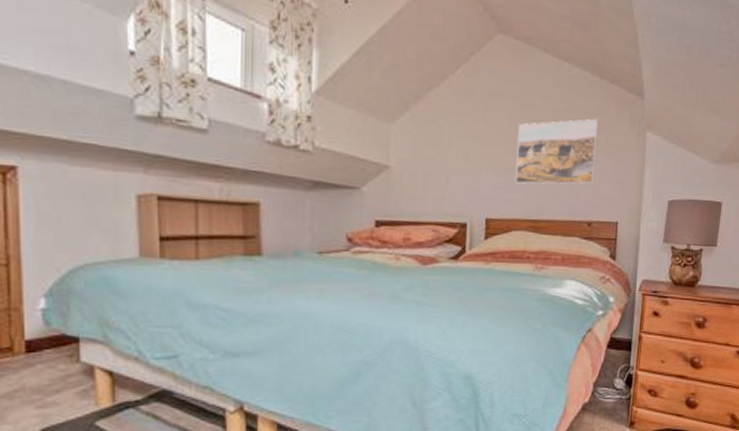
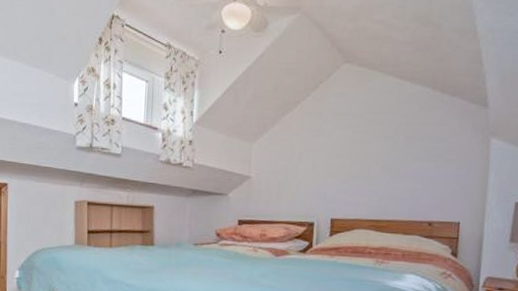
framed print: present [515,118,598,185] -> none [358,129,439,189]

